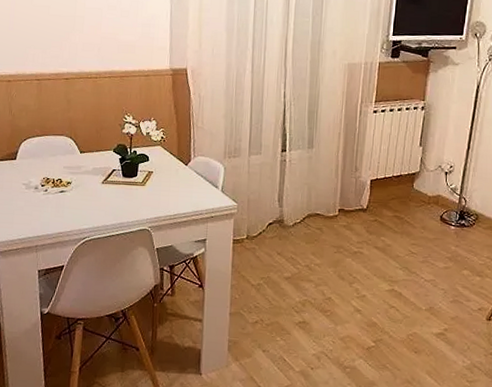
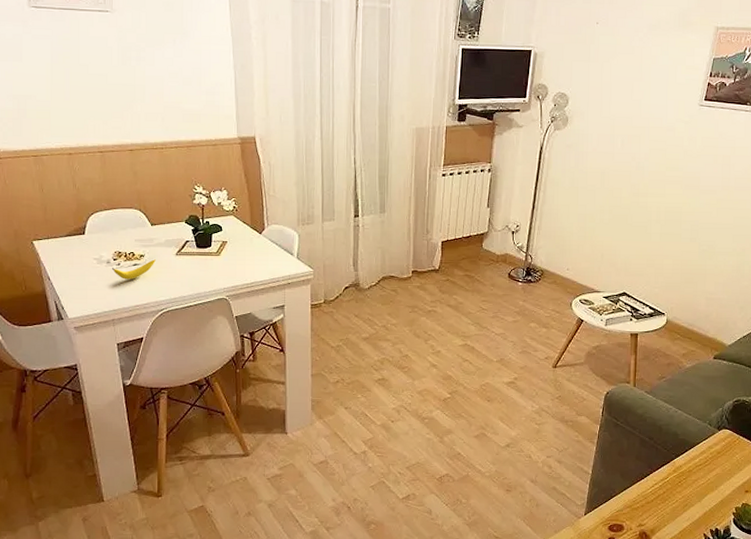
banana: none [38,187,82,206] -> present [111,259,156,280]

